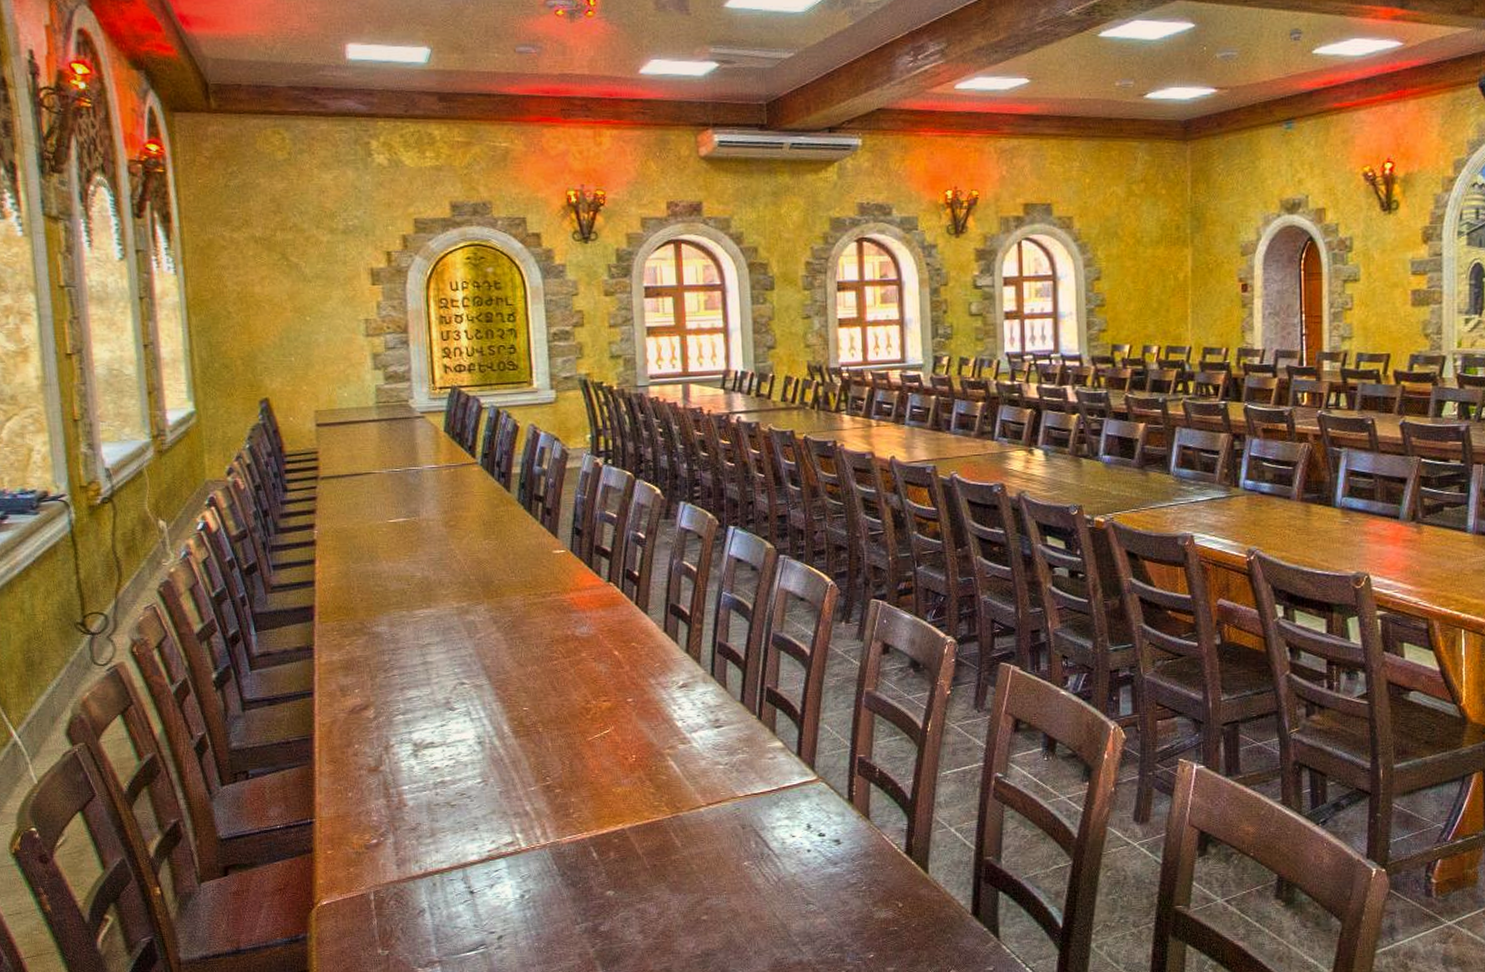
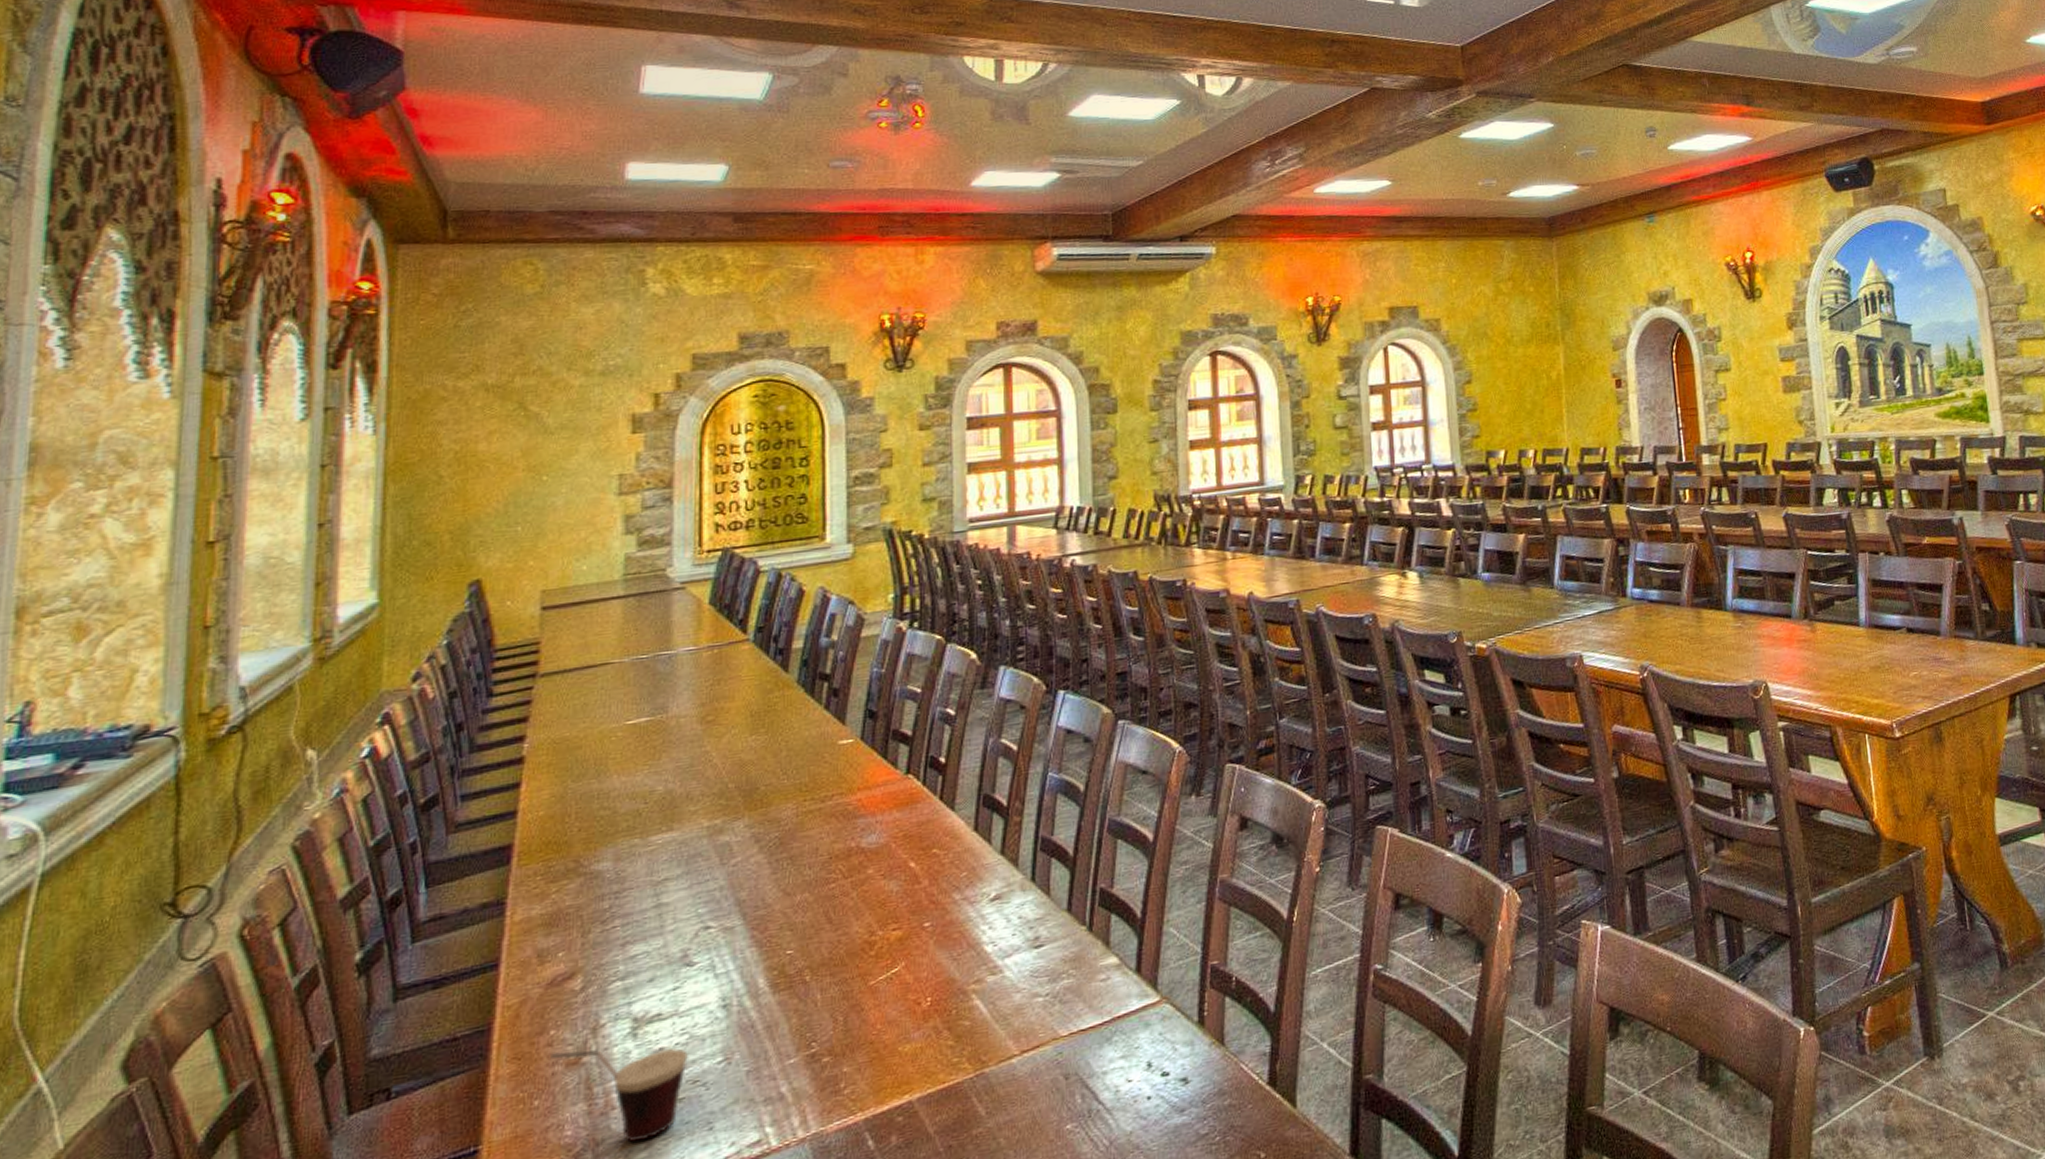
cup: none [357,760,457,831] -> present [550,1048,689,1142]

